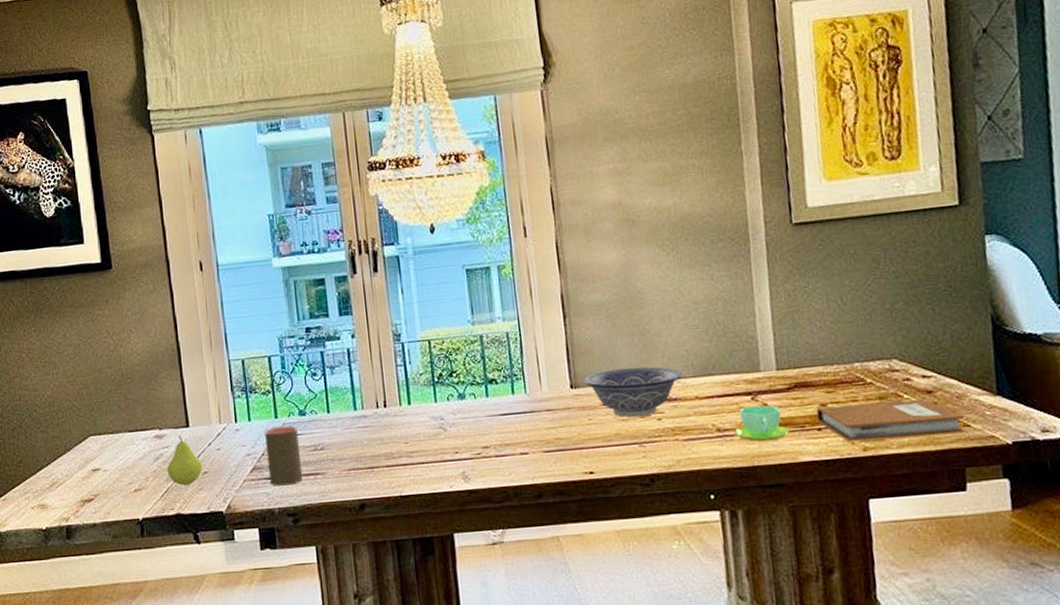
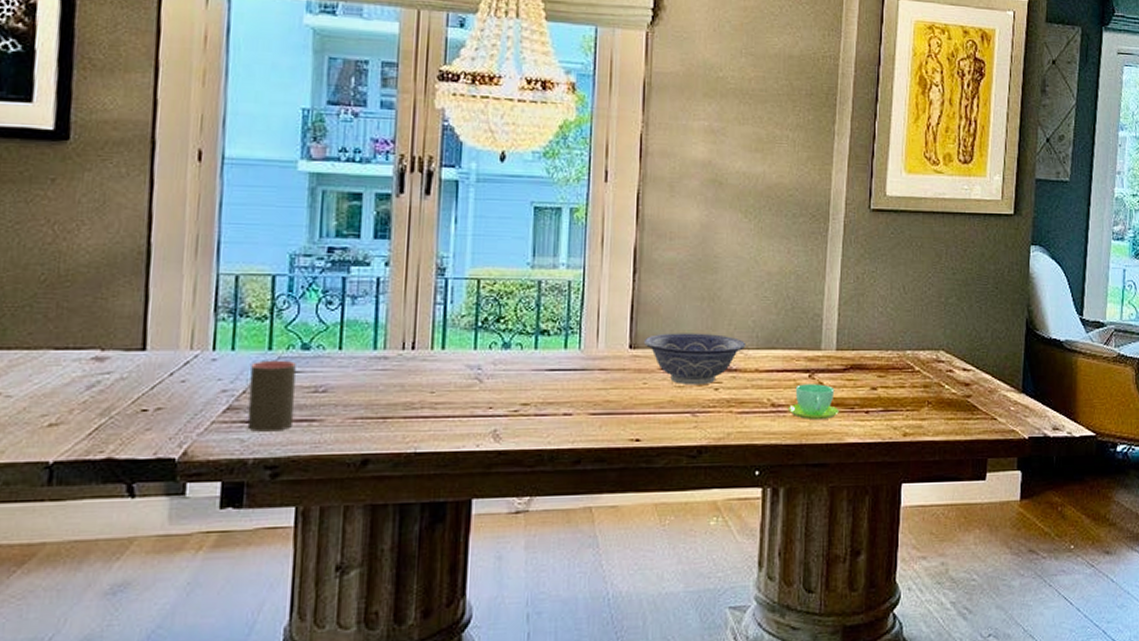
fruit: present [167,436,203,486] -> none [103,361,157,424]
notebook: present [816,398,966,442] -> none [866,389,993,427]

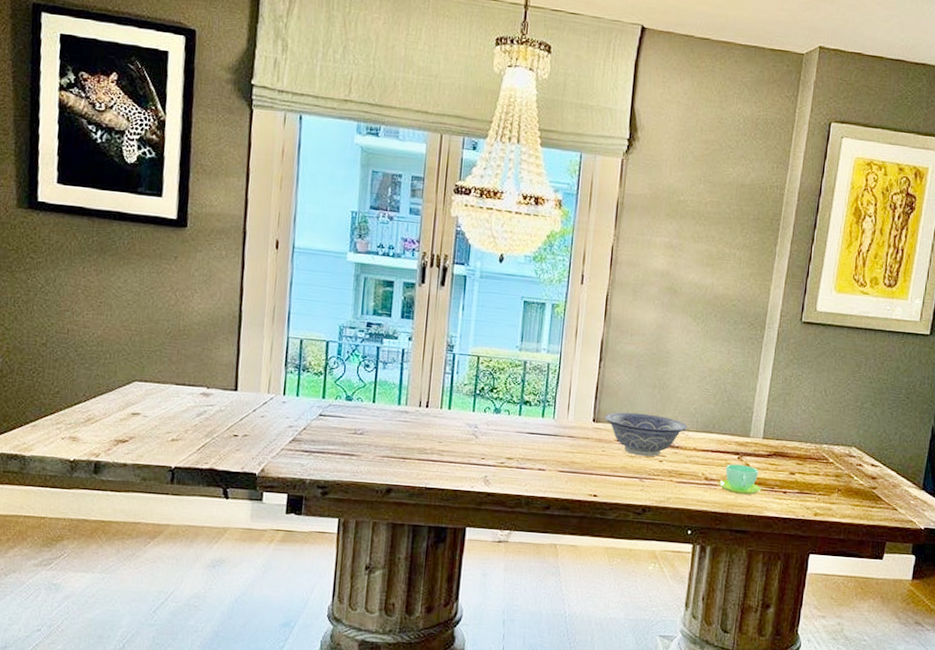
cup: present [247,360,296,432] -> none [306,406,342,461]

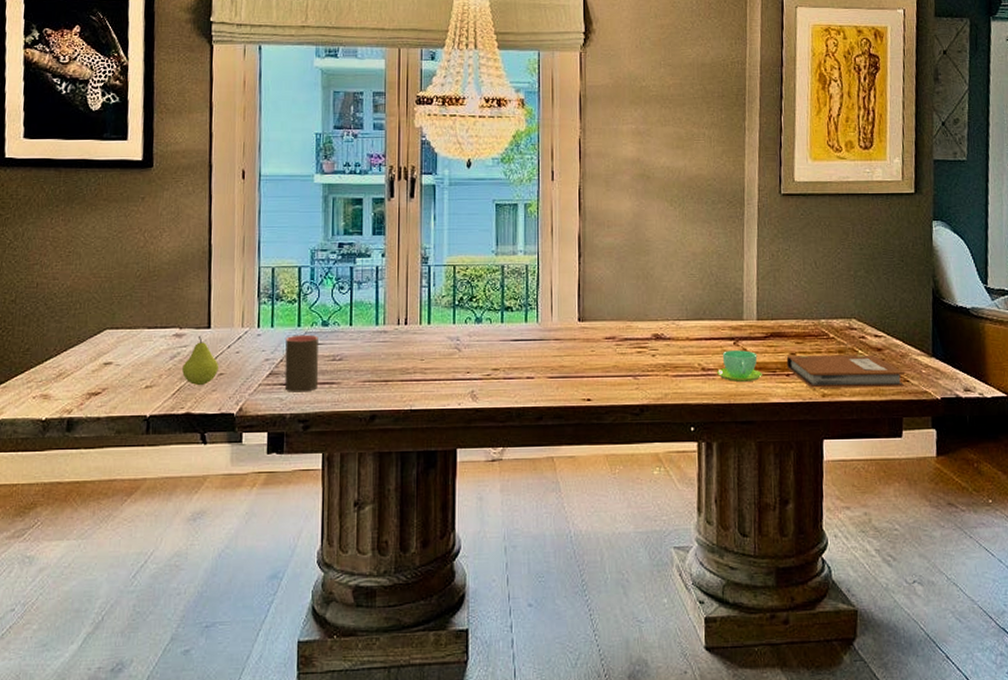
fruit: none [208,397,244,445] -> present [182,336,220,386]
cup: none [306,406,342,461] -> present [284,334,319,392]
decorative bowl: present [604,412,688,457] -> none [589,307,678,353]
notebook: none [785,475,895,515] -> present [786,354,906,388]

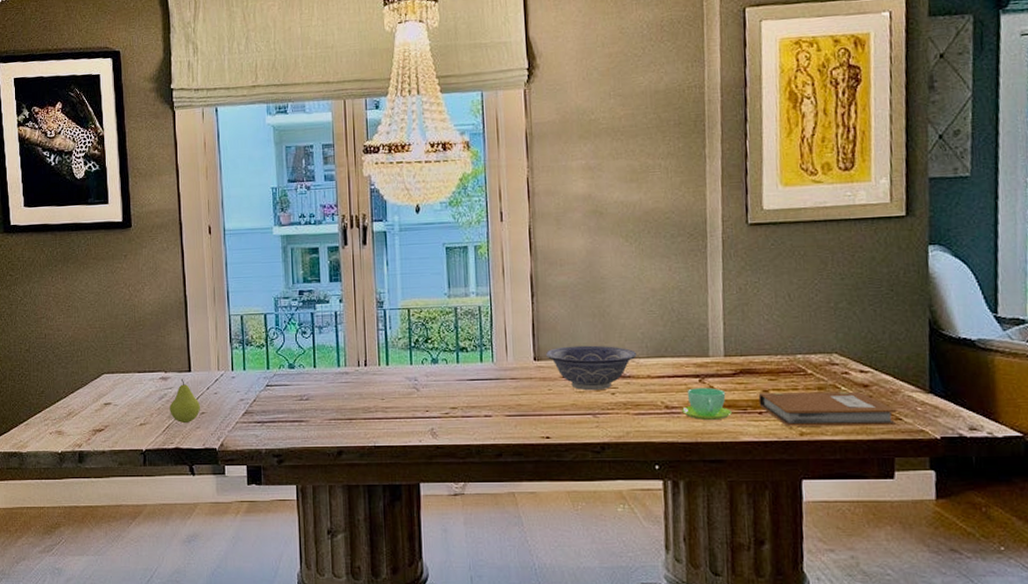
cup: present [284,334,319,392] -> none [257,376,289,430]
decorative bowl: none [589,307,678,353] -> present [545,345,637,391]

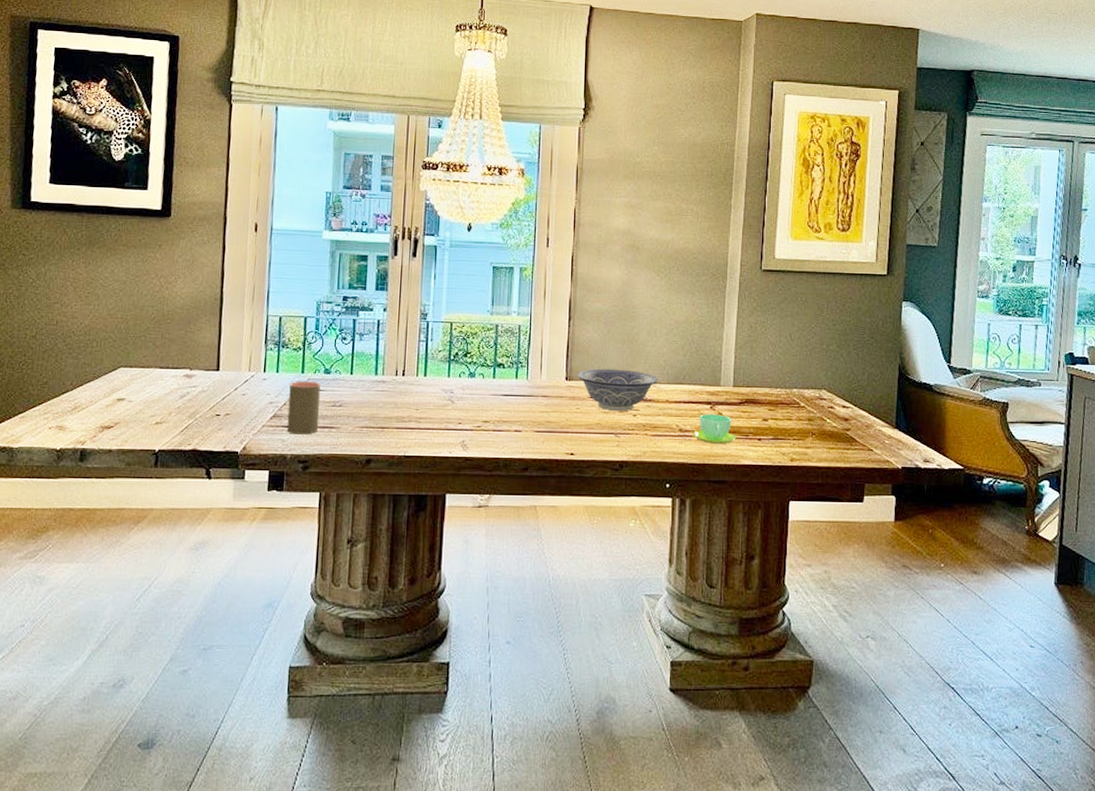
fruit: present [170,379,201,424] -> none [191,378,226,425]
cup: none [257,376,289,430] -> present [286,380,321,435]
notebook: present [758,391,898,427] -> none [759,421,870,456]

